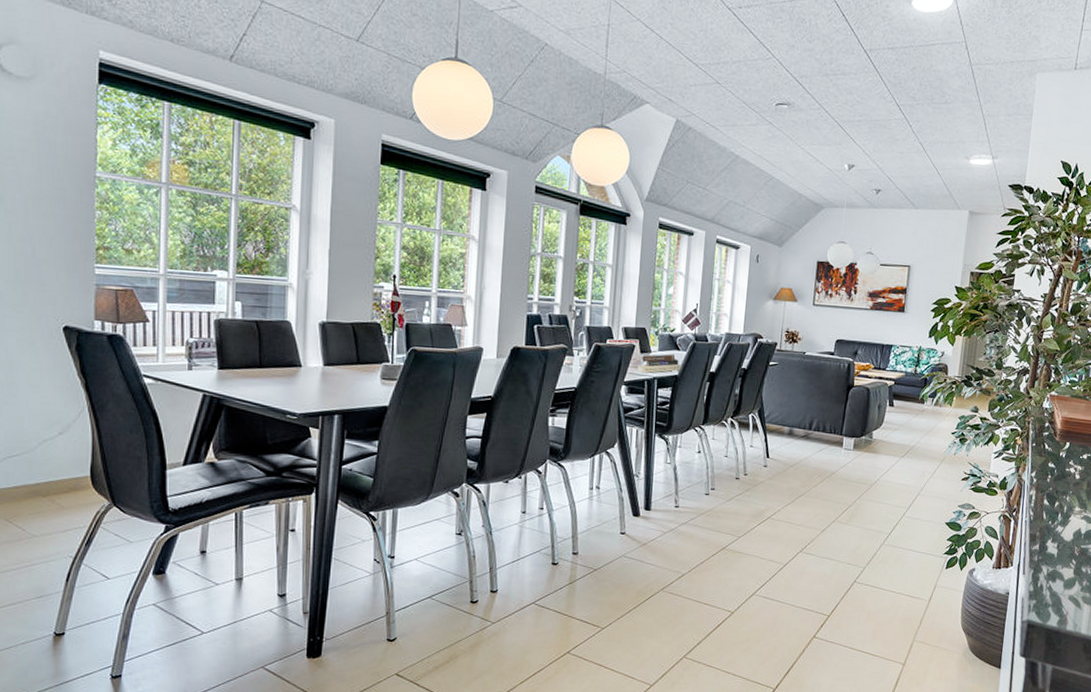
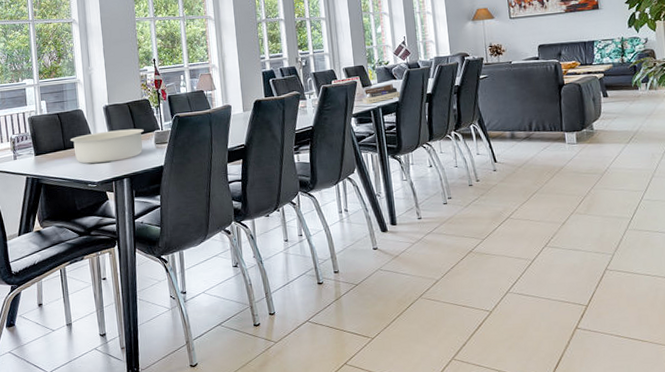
bowl: none [269,353,369,392] -> present [70,128,144,164]

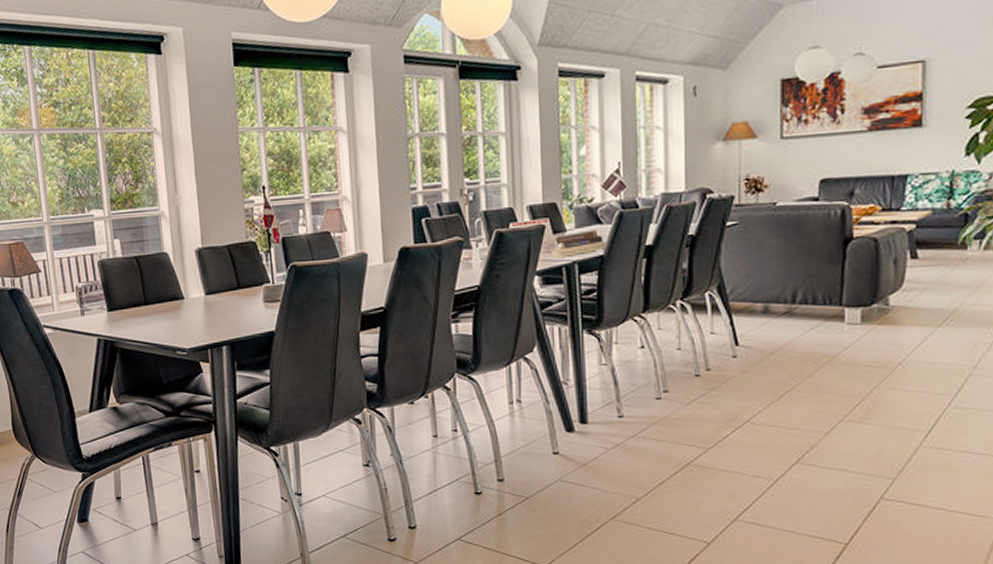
bowl: present [70,128,144,164] -> none [152,280,249,324]

